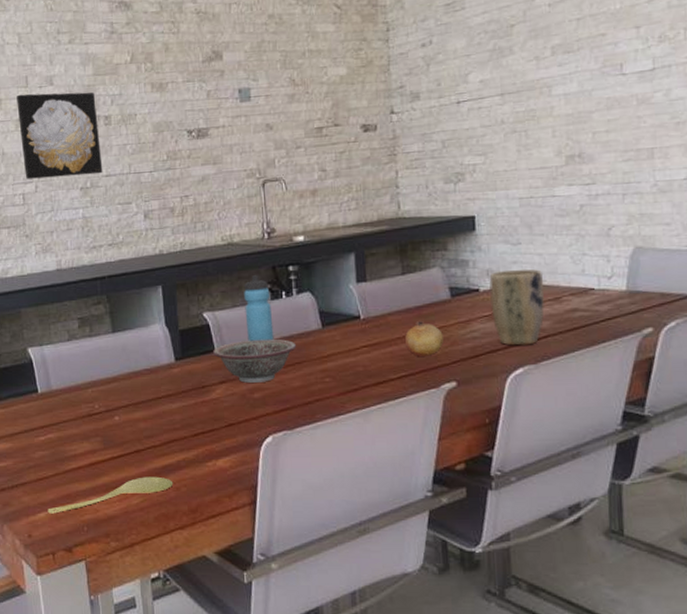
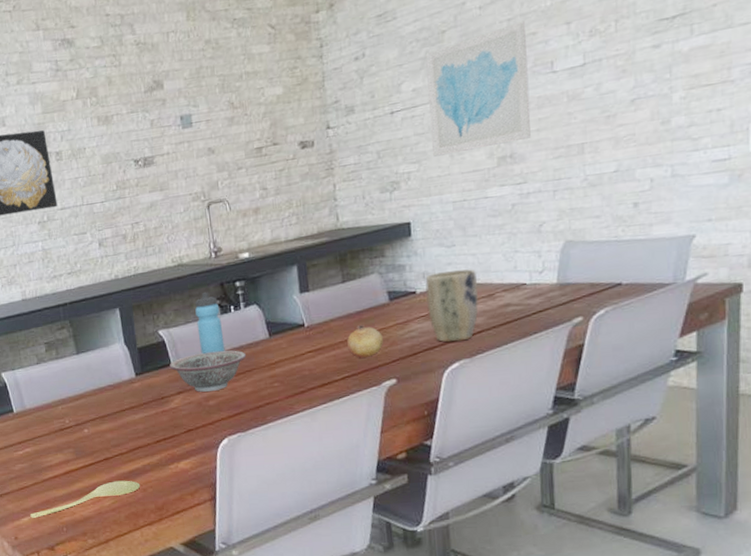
wall art: none [494,21,600,150] -> present [425,20,531,157]

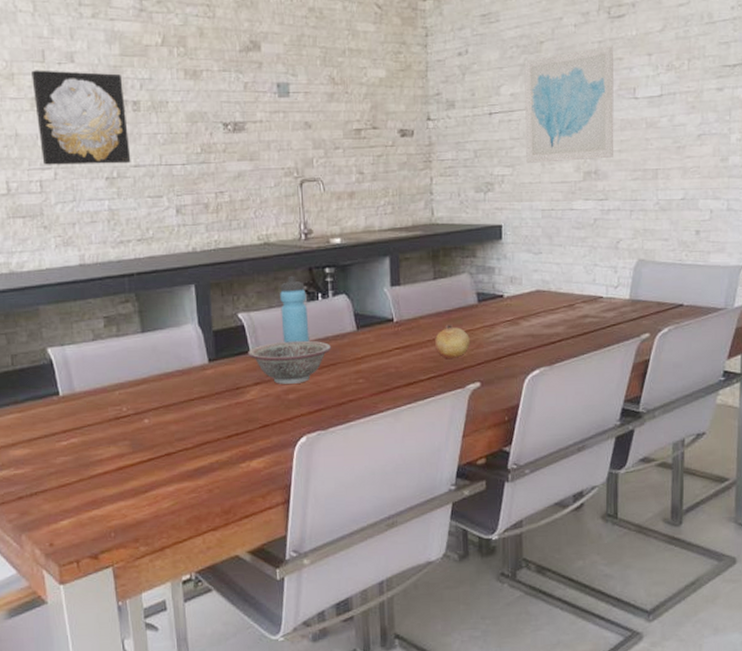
spoon: present [30,480,141,518] -> none [71,479,206,521]
plant pot: present [425,269,479,343] -> none [513,277,560,349]

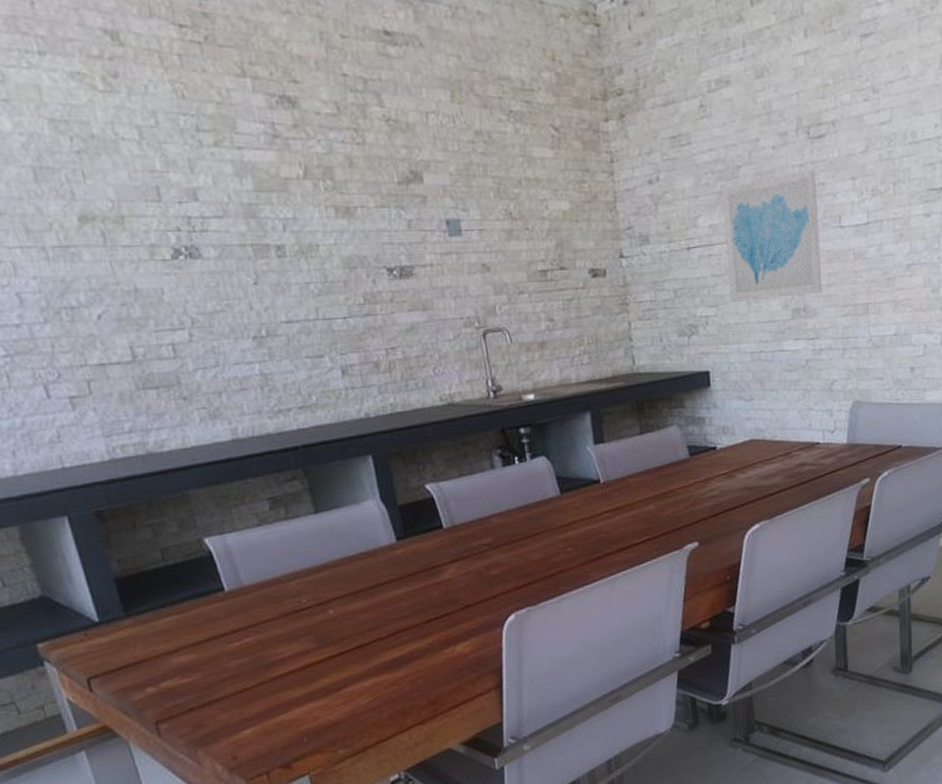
wall art: present [31,70,131,165] -> none [146,210,281,325]
decorative bowl: present [248,340,332,384] -> none [441,509,535,560]
water bottle: present [280,276,310,344] -> none [470,439,509,515]
fruit: present [435,325,470,360] -> none [646,482,684,520]

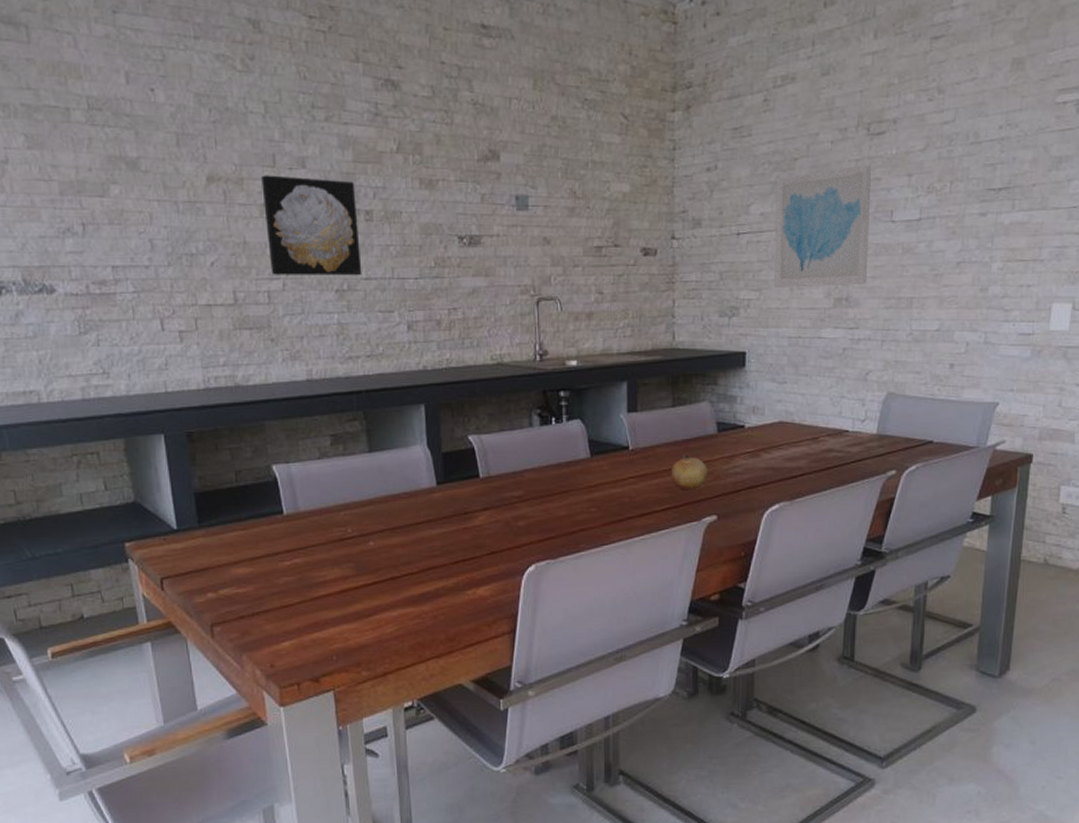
wall art: none [146,210,281,325] -> present [261,175,362,276]
fruit: none [646,482,684,520] -> present [671,455,707,491]

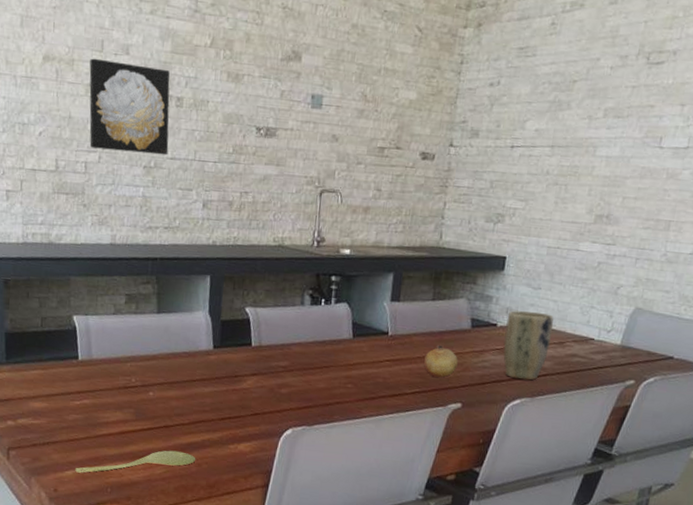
spoon: none [292,604,431,643] -> present [75,450,196,473]
plant pot: none [754,408,804,483] -> present [503,310,554,381]
wall art: present [774,164,872,288] -> none [540,91,648,205]

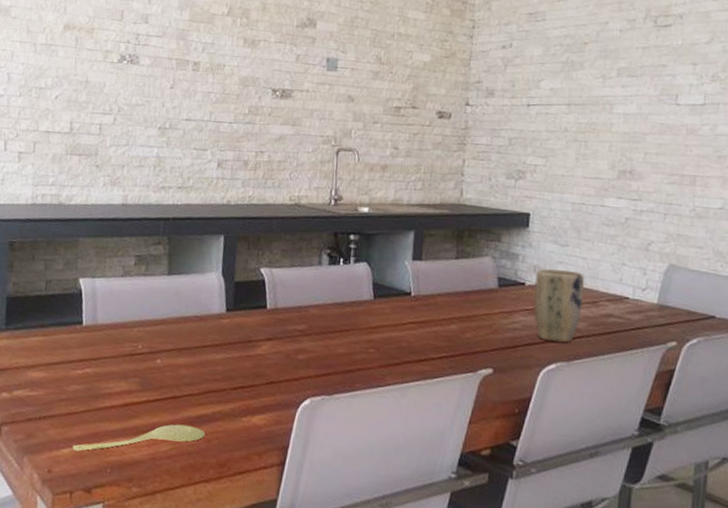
wall art: present [89,58,170,156] -> none [105,26,188,117]
fruit: present [424,345,458,378] -> none [450,306,486,342]

